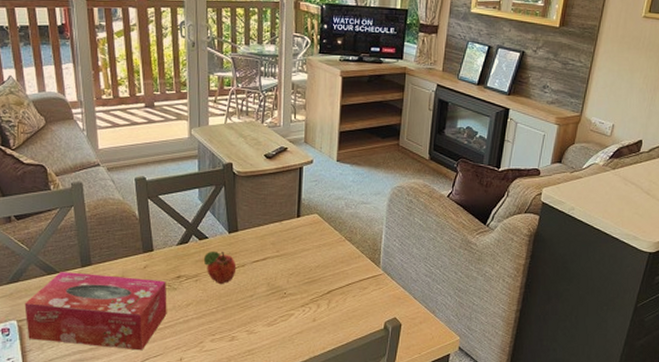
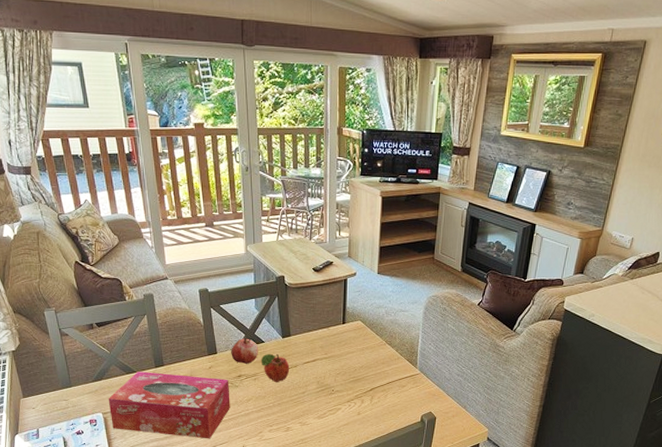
fruit: none [170,232,201,263] -> present [231,337,258,364]

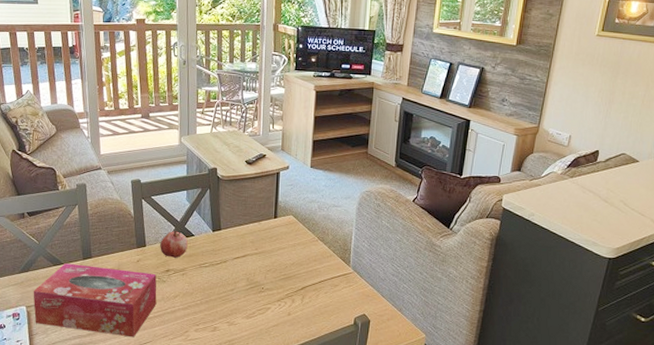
fruit: present [260,353,290,383] -> none [189,247,219,279]

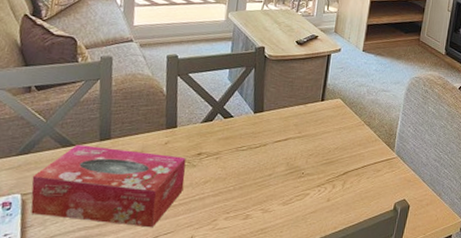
fruit: present [160,230,188,258] -> none [193,110,226,141]

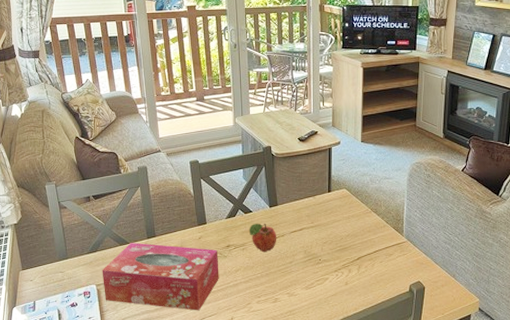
fruit: none [226,130,259,163] -> present [248,223,277,253]

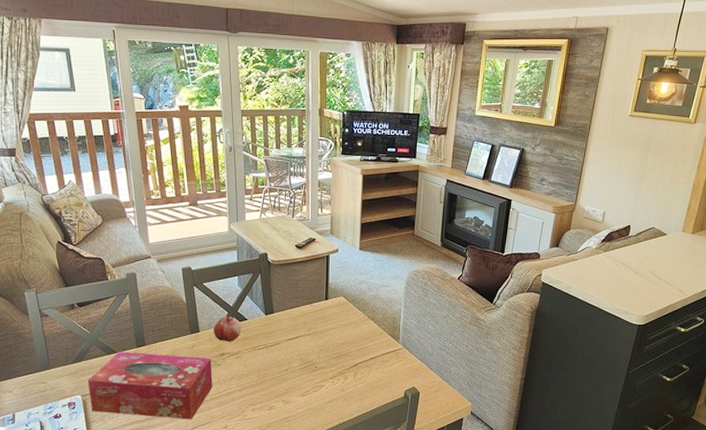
fruit: none [220,207,246,234] -> present [214,315,241,342]
fruit: present [248,223,277,253] -> none [243,331,273,361]

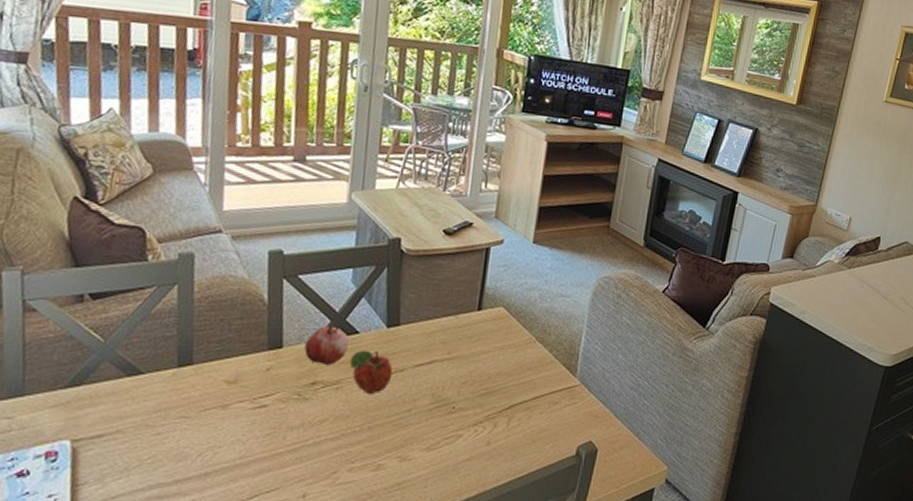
tissue box: present [88,351,213,420] -> none [84,371,296,484]
fruit: none [243,331,273,361] -> present [349,350,393,395]

